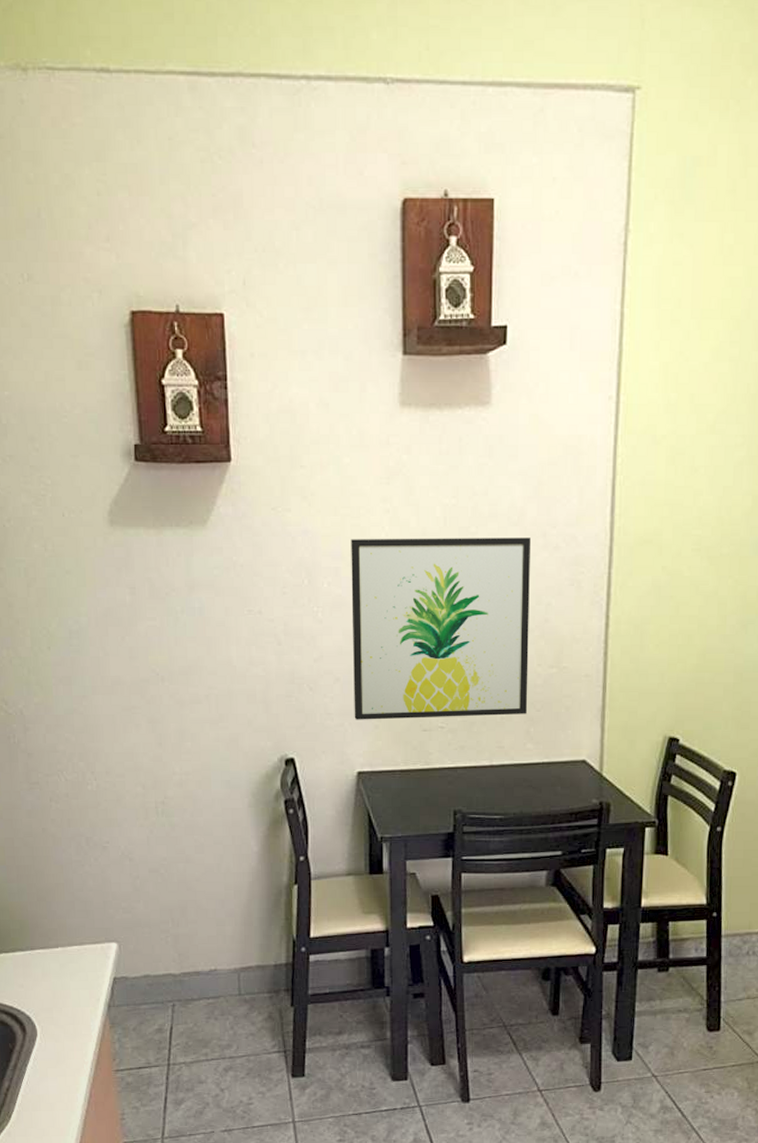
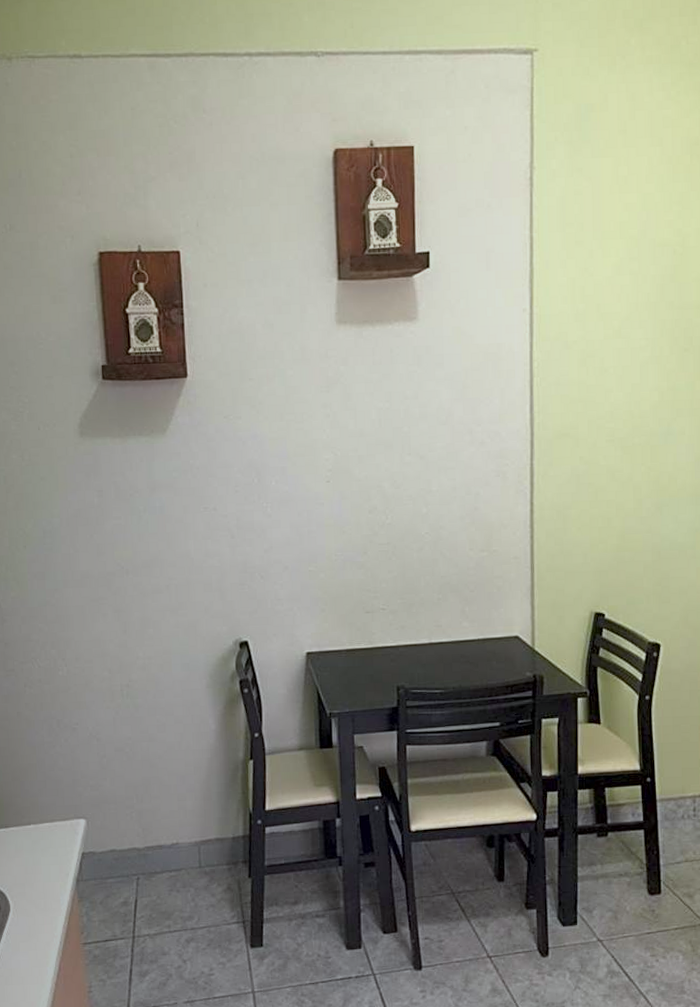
wall art: present [351,538,530,720] -> none [295,435,462,604]

